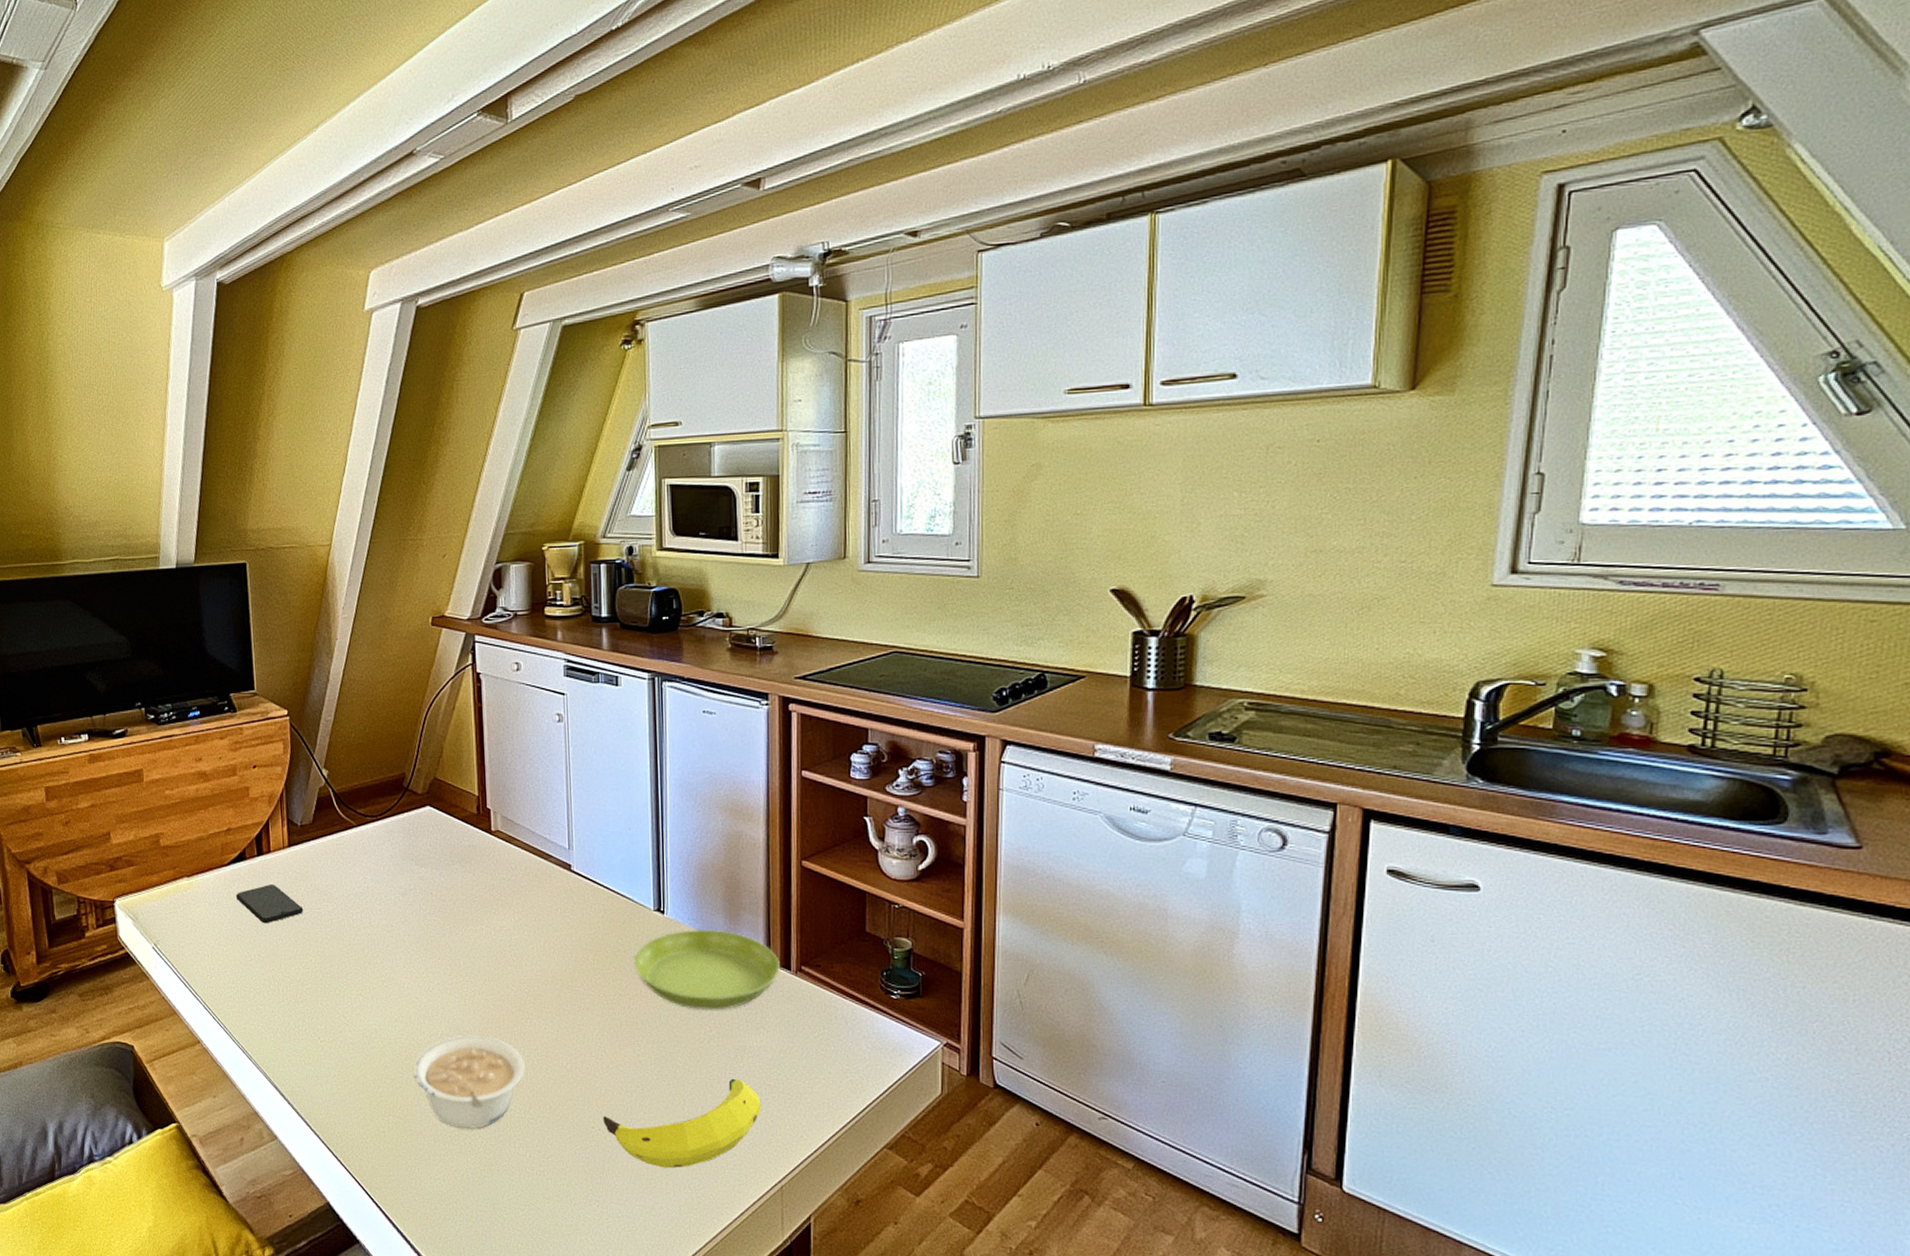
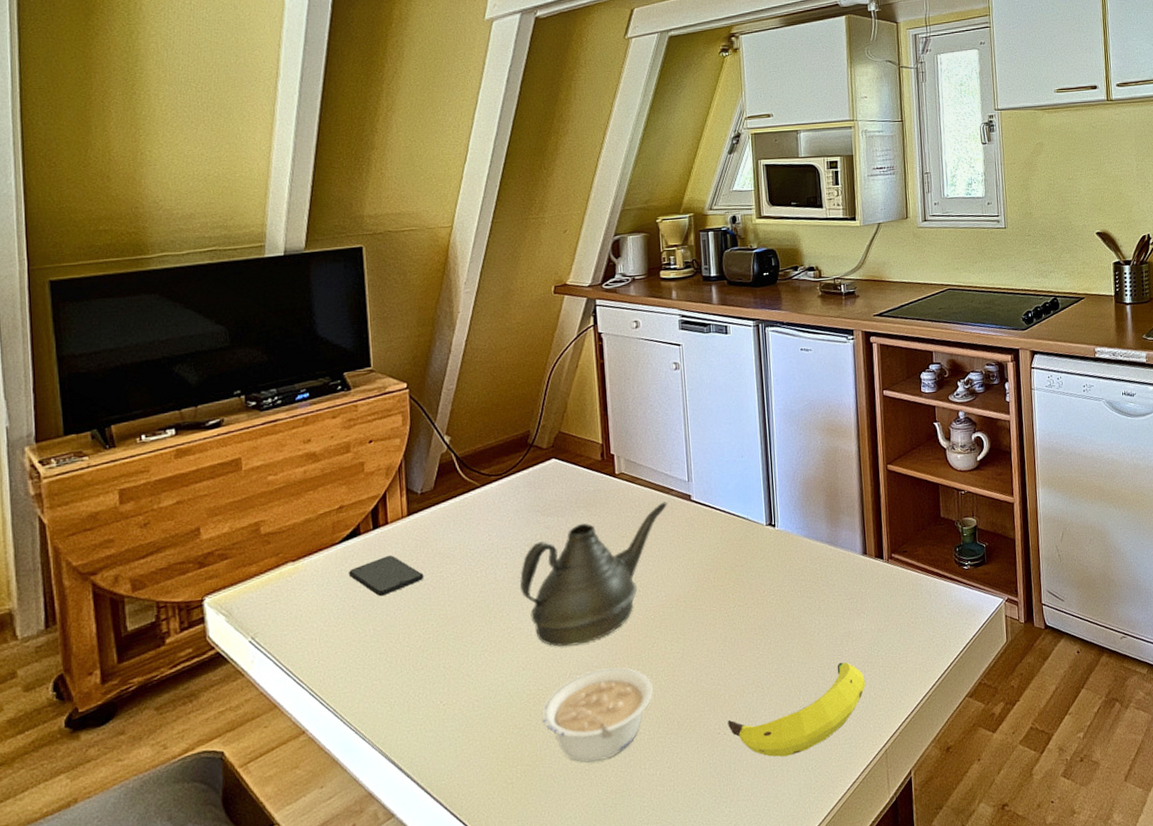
teapot: none [393,868,546,1006] -> present [519,501,668,647]
saucer: present [633,930,780,1010] -> none [750,533,875,607]

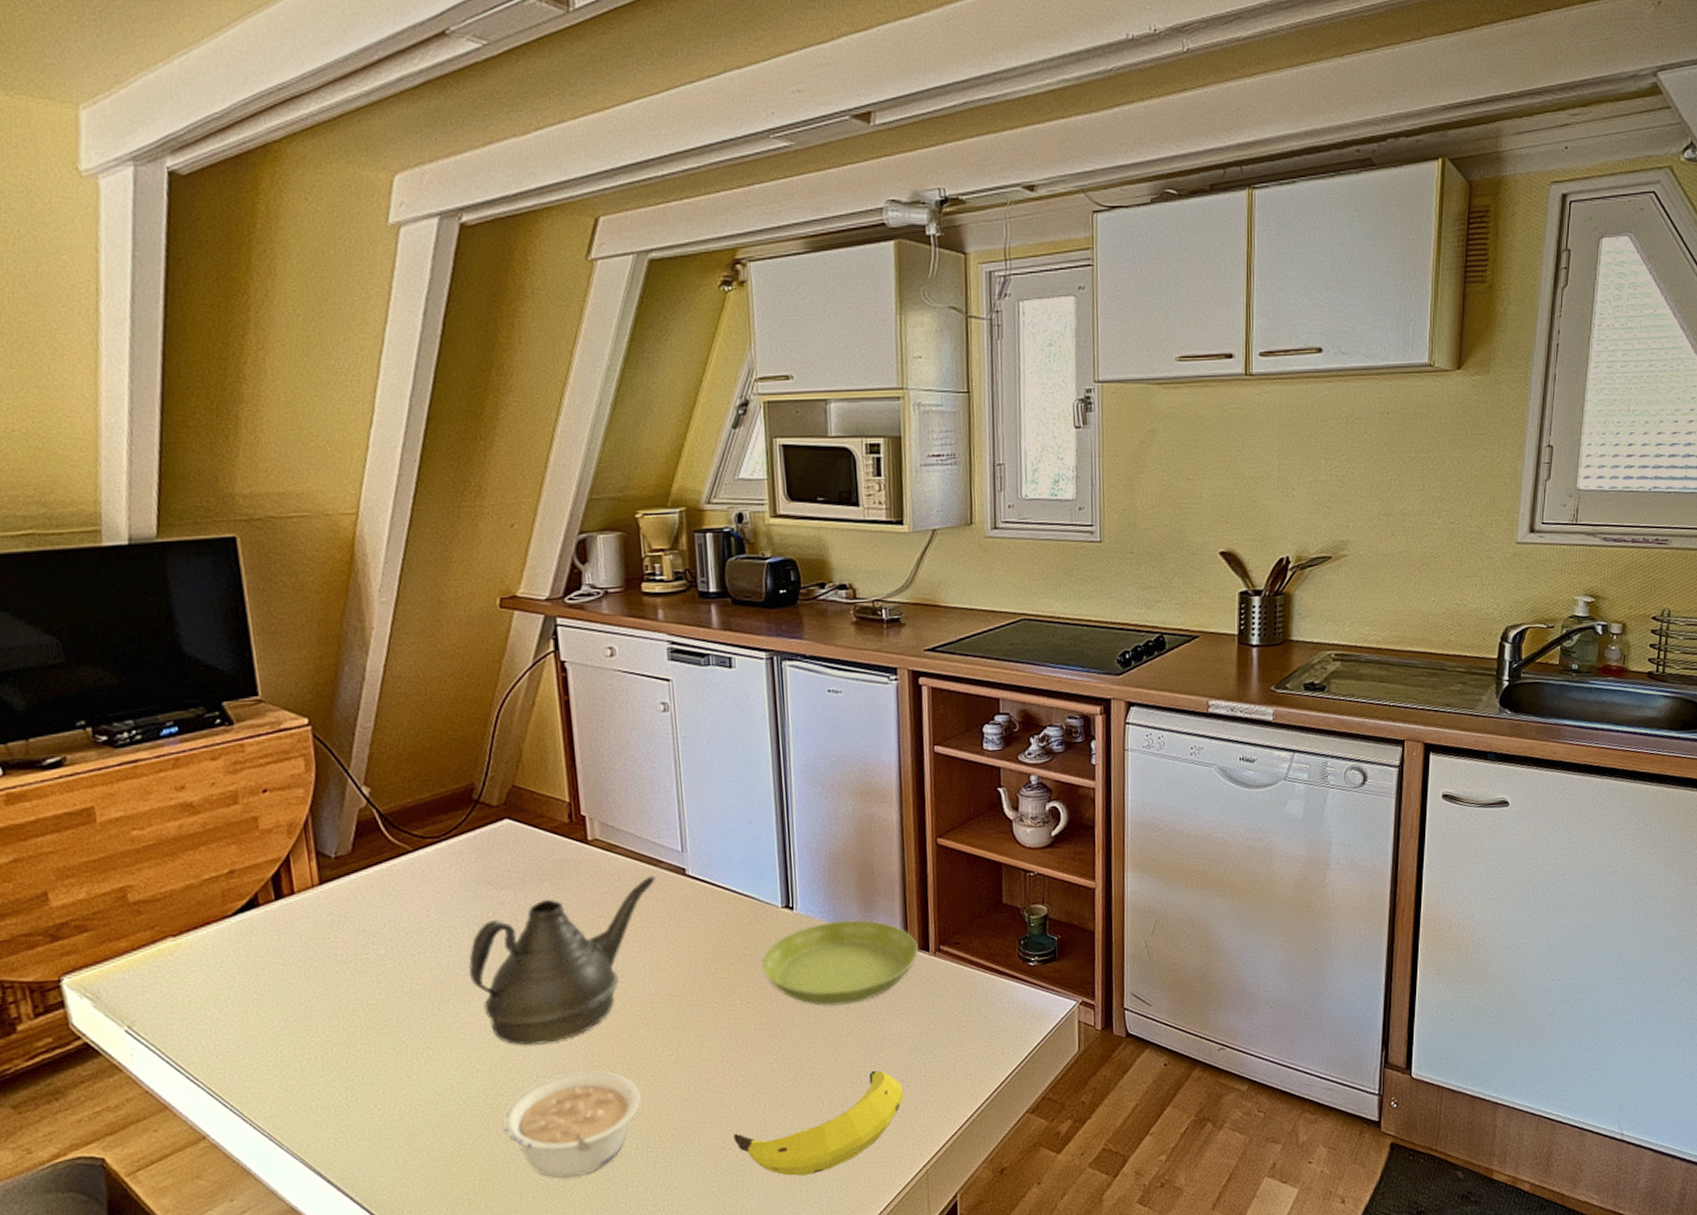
smartphone: present [349,555,424,597] -> none [247,931,346,982]
saucer: none [750,533,875,607] -> present [761,919,918,1006]

